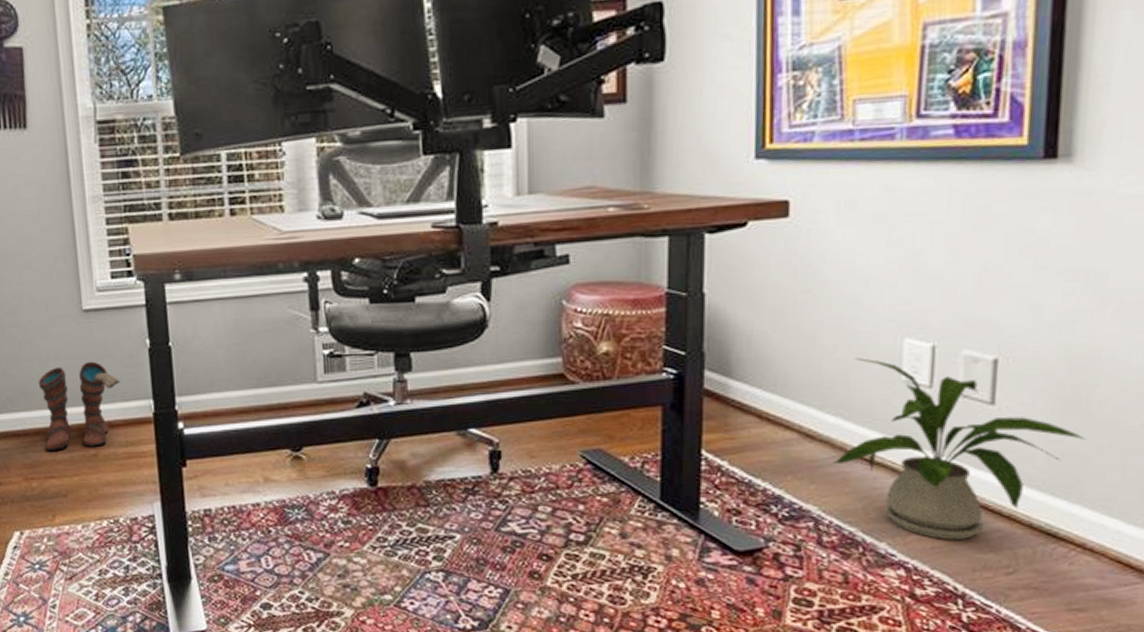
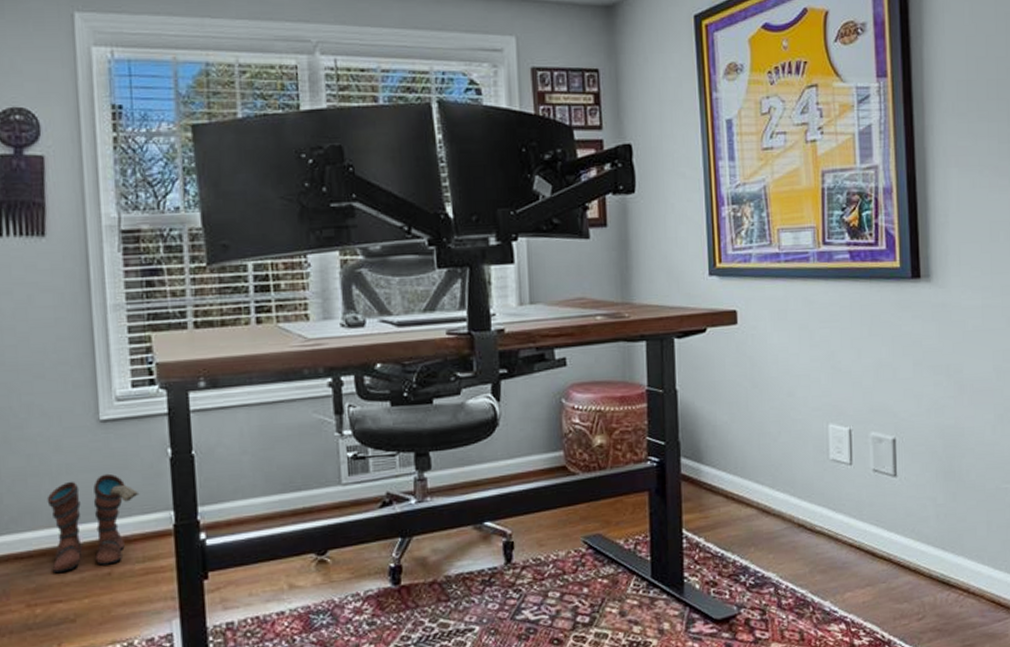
house plant: present [832,358,1087,539] -> none [784,442,961,595]

